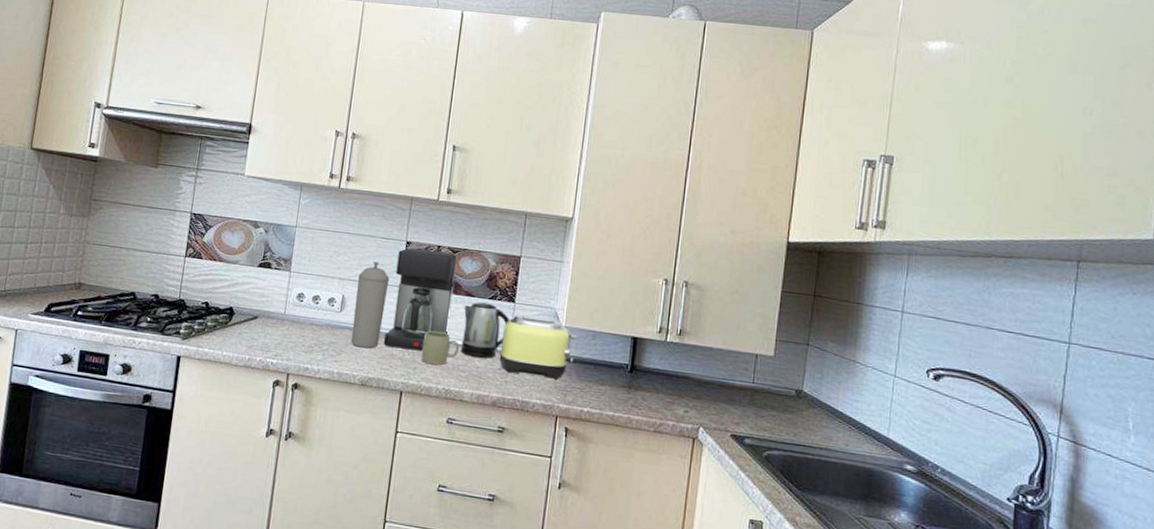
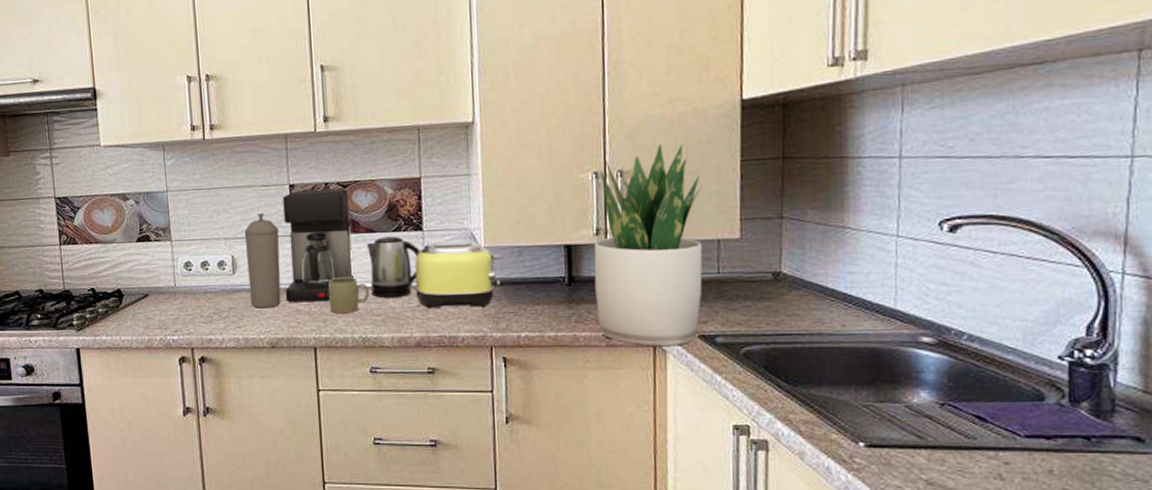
planter: none [650,265,749,441] -> present [594,143,703,347]

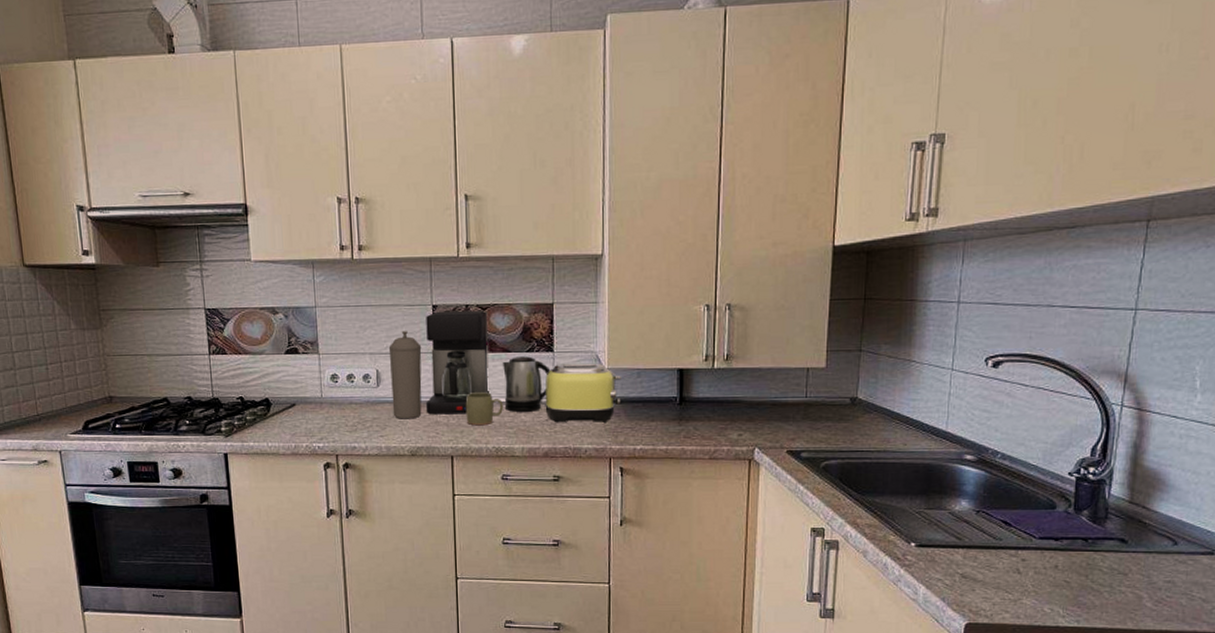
planter: present [594,143,703,347] -> none [702,281,797,460]

